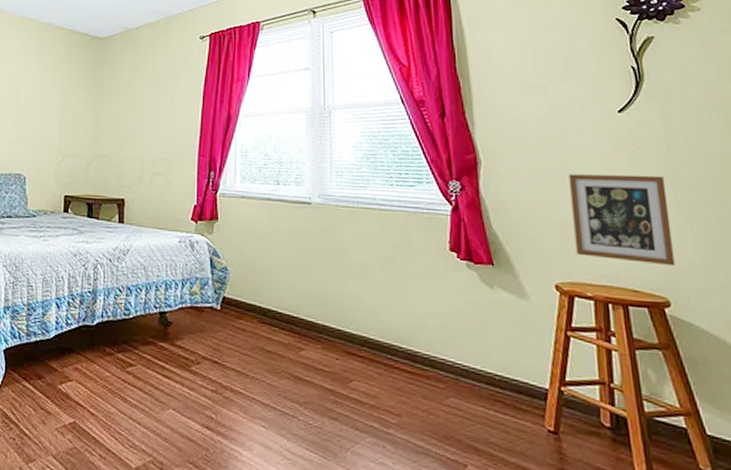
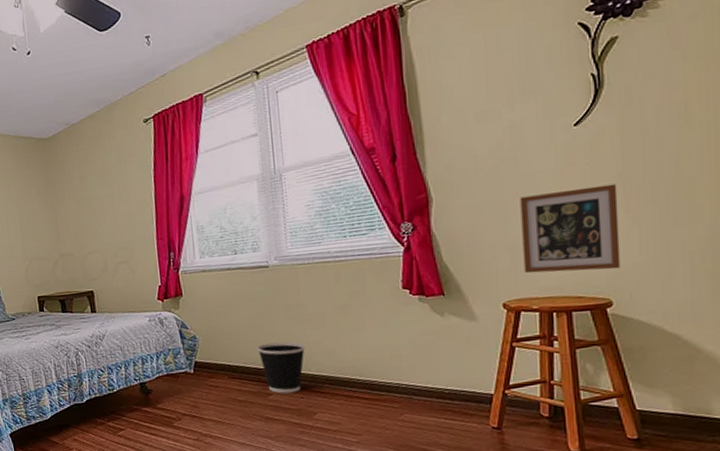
wastebasket: none [292,288,344,352] -> present [257,341,305,394]

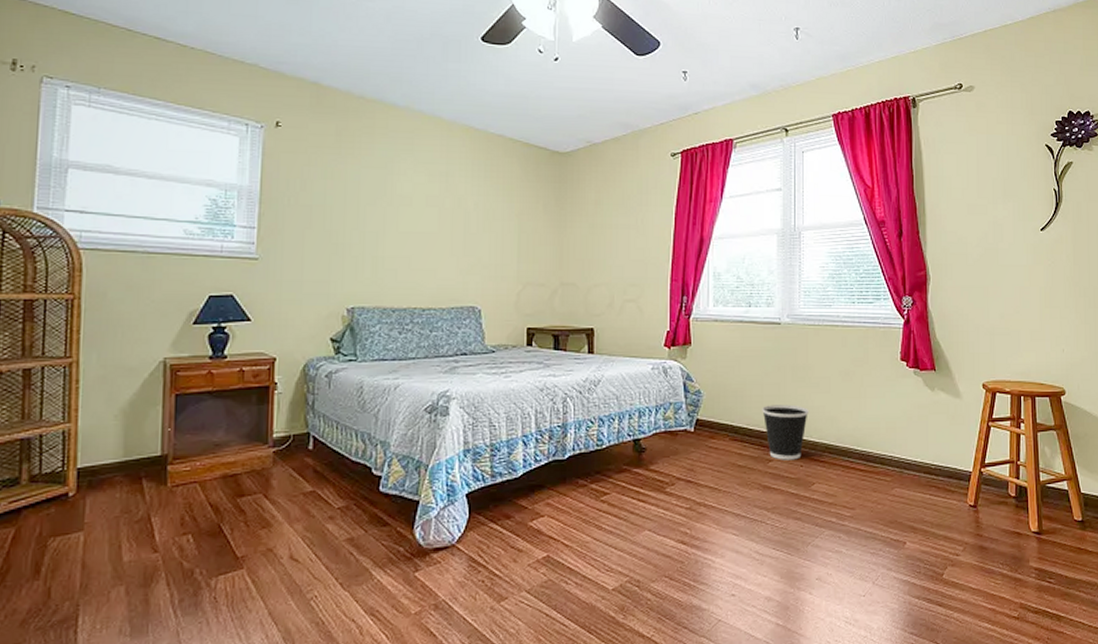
picture frame: present [520,184,621,274] -> none [999,285,1072,361]

